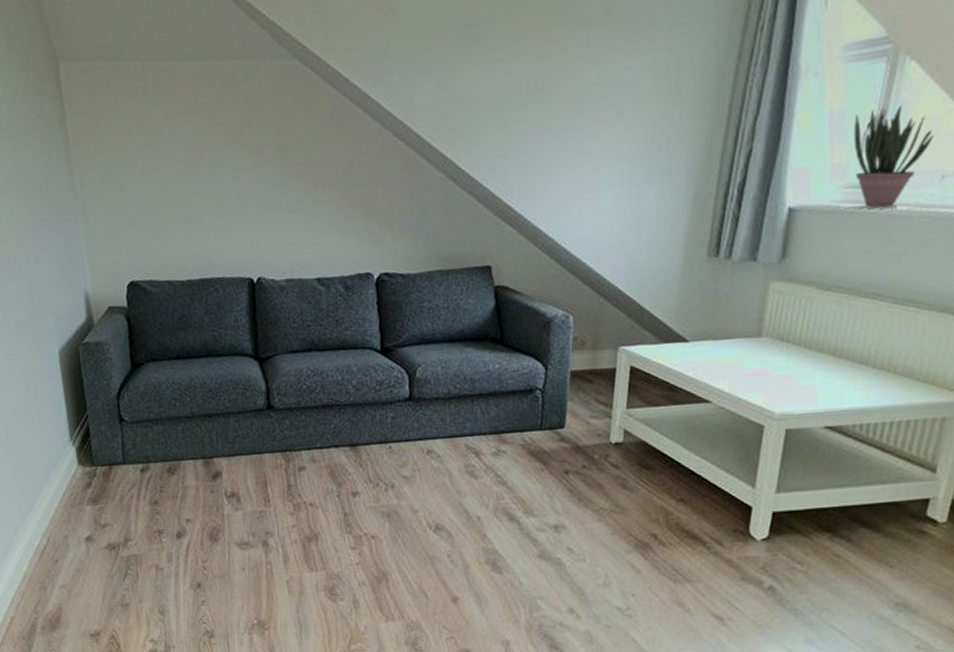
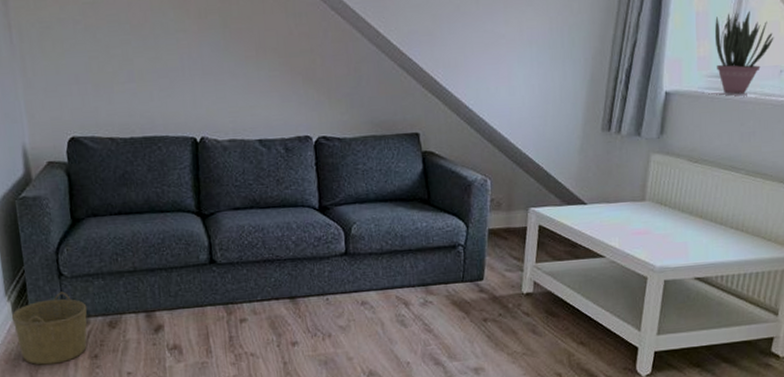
basket: none [76,437,147,510] -> present [11,291,87,365]

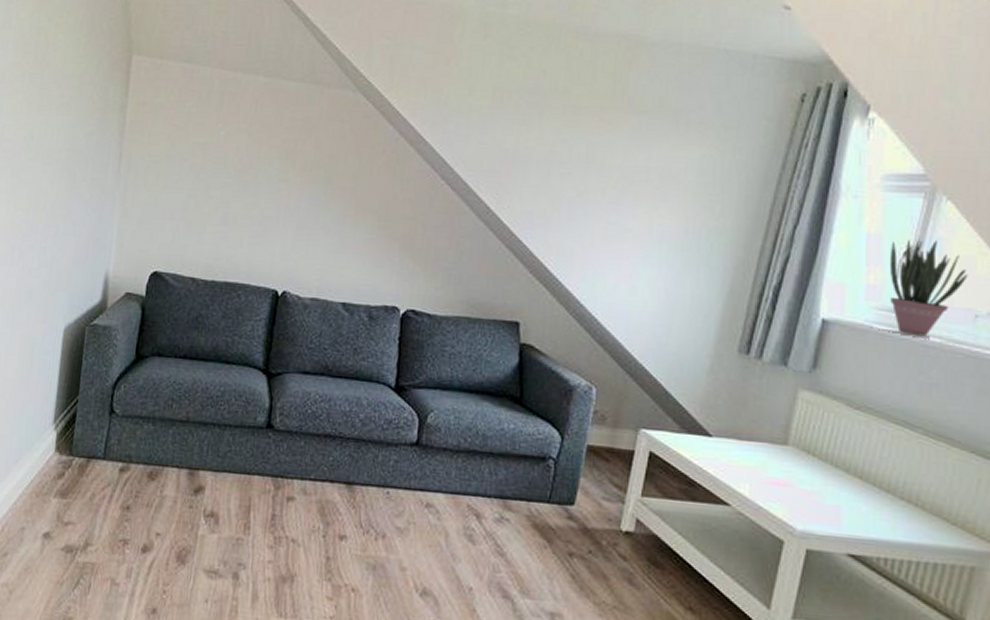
basket: present [11,291,87,365] -> none [53,429,131,508]

